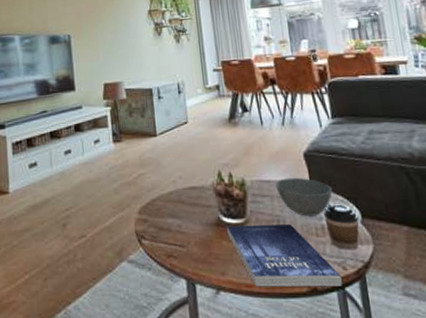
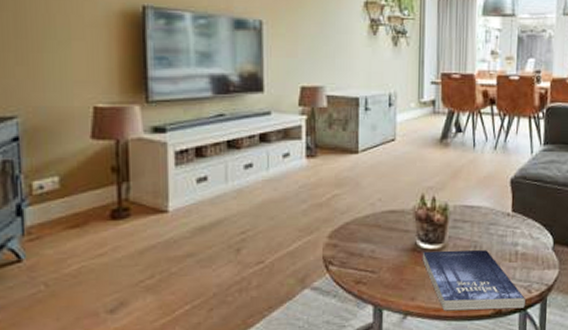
bowl: present [275,177,333,217] -> none [478,203,531,243]
coffee cup: present [322,202,359,250] -> none [519,228,551,275]

